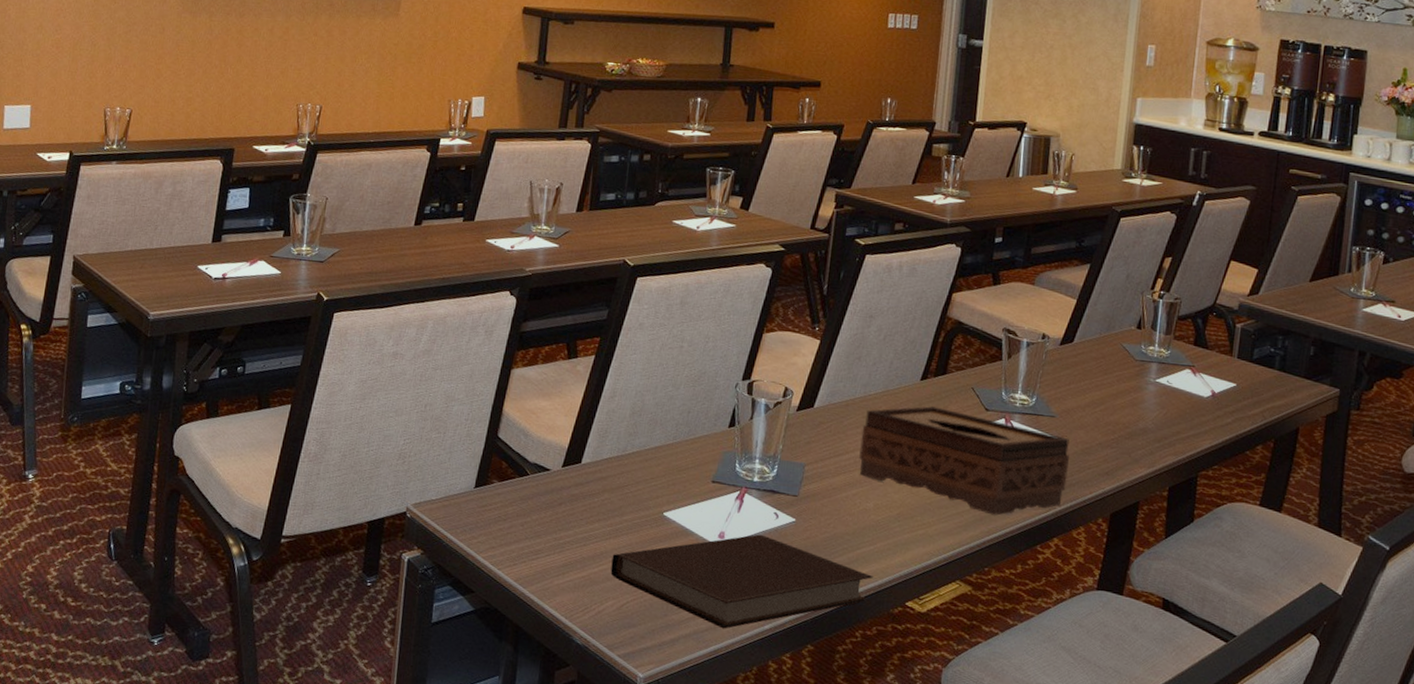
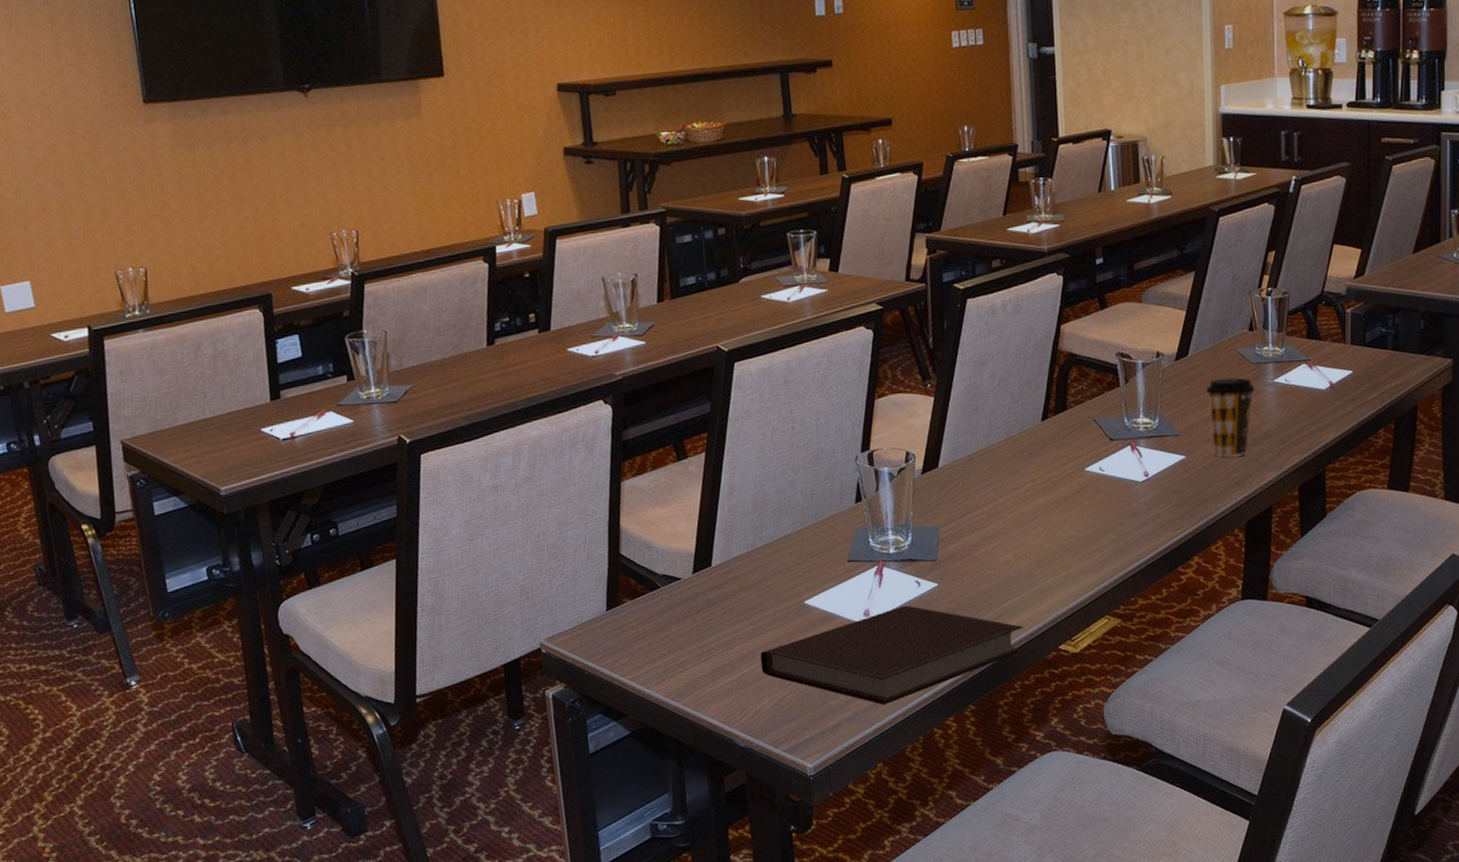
tissue box: present [859,406,1069,516] -> none [990,445,1199,545]
coffee cup: none [1086,369,1136,448] -> present [1205,377,1255,457]

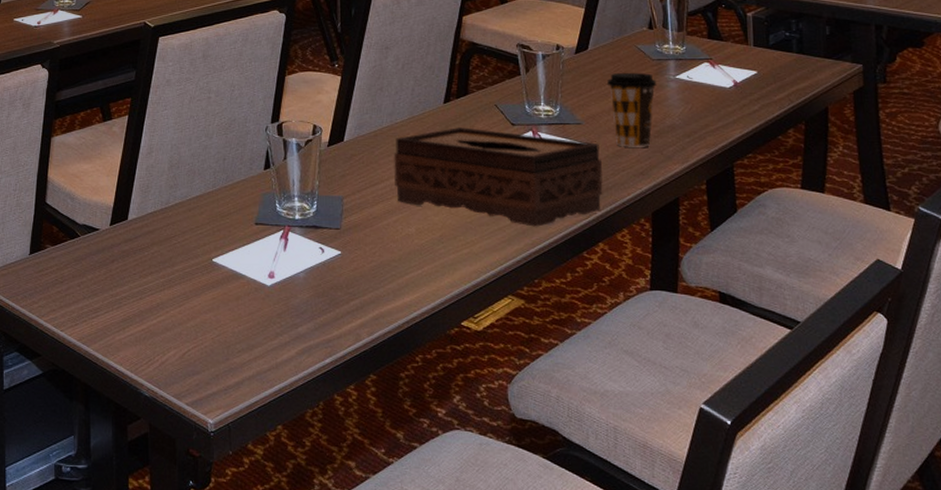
notebook: present [760,605,1023,705] -> none [168,270,425,367]
tissue box: none [990,445,1199,545] -> present [393,127,603,227]

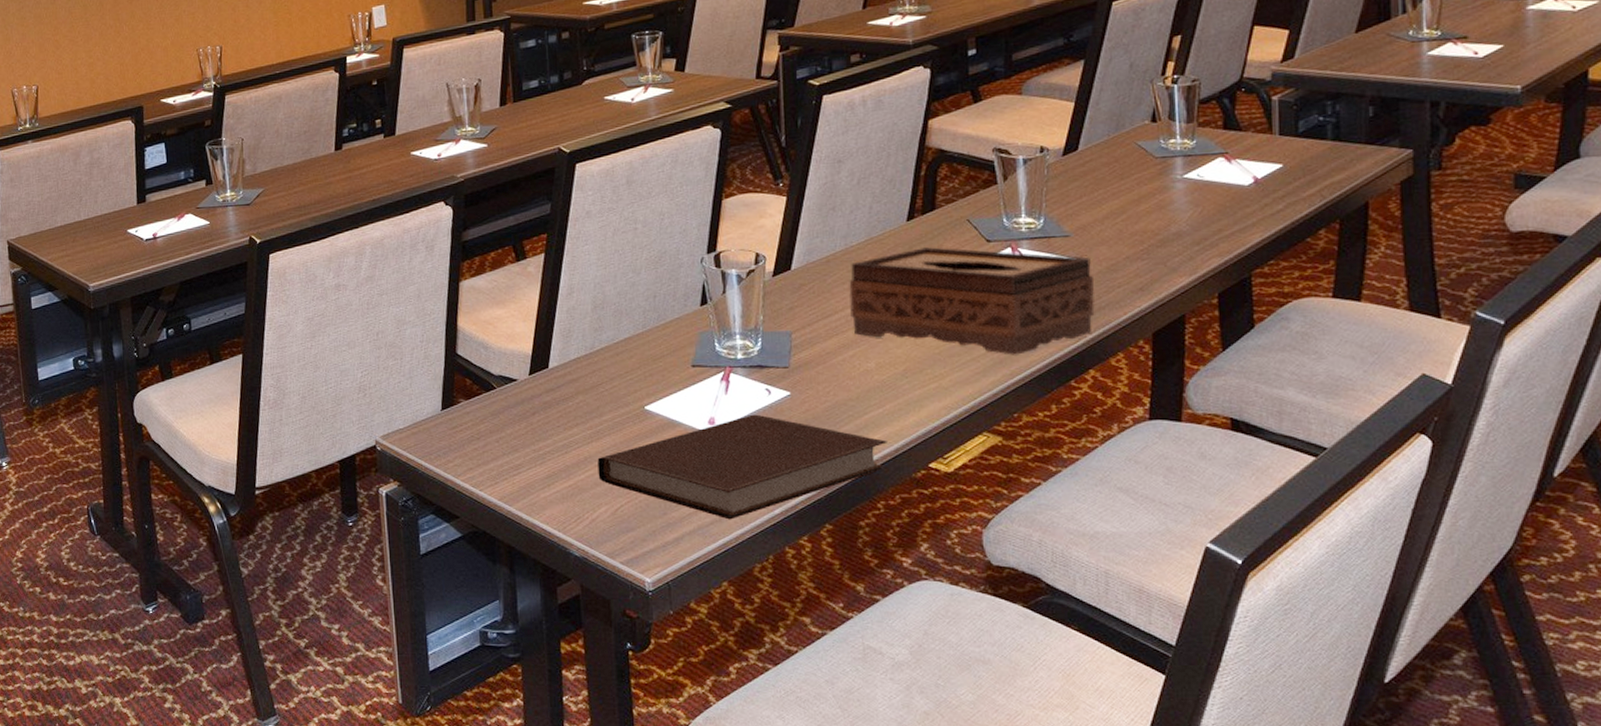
notebook: none [168,270,425,367] -> present [597,414,887,520]
coffee cup: present [606,72,657,147] -> none [1100,173,1160,260]

